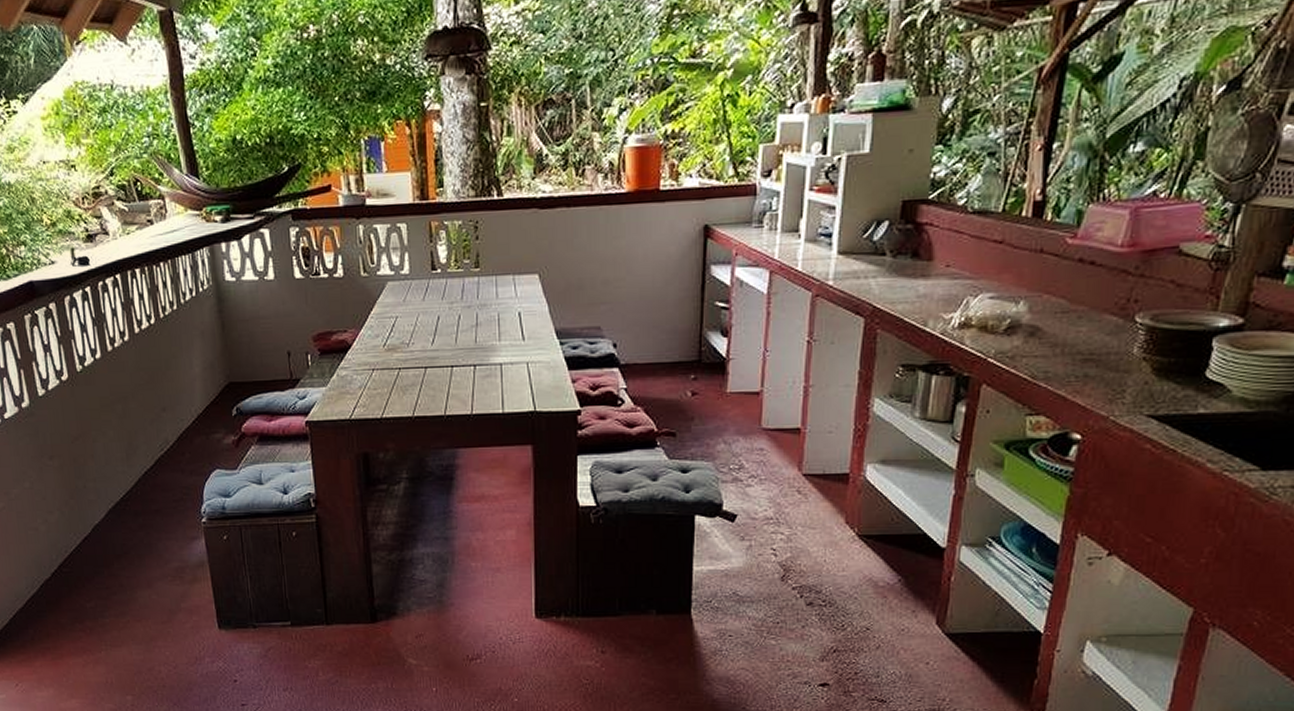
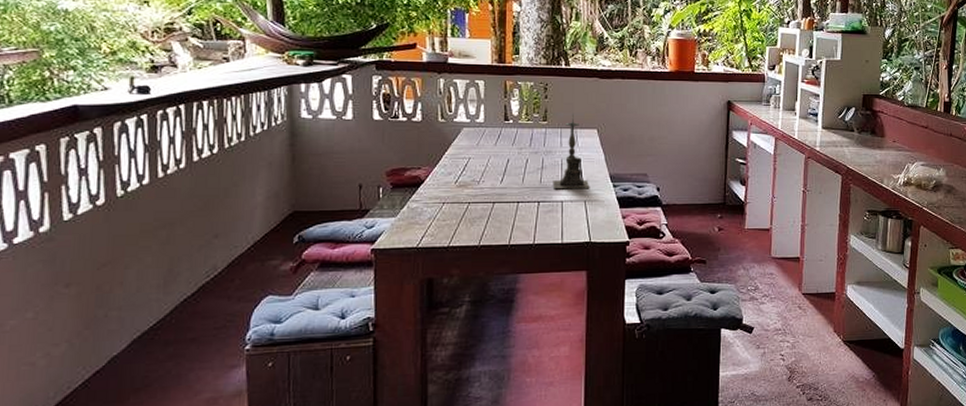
candle holder: none [489,255,533,350] -> present [552,113,590,189]

